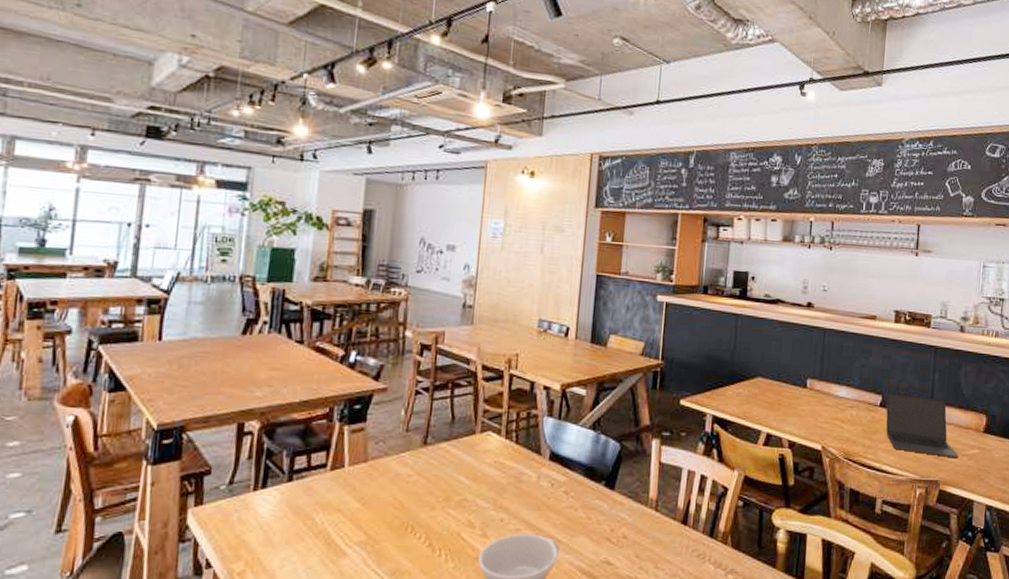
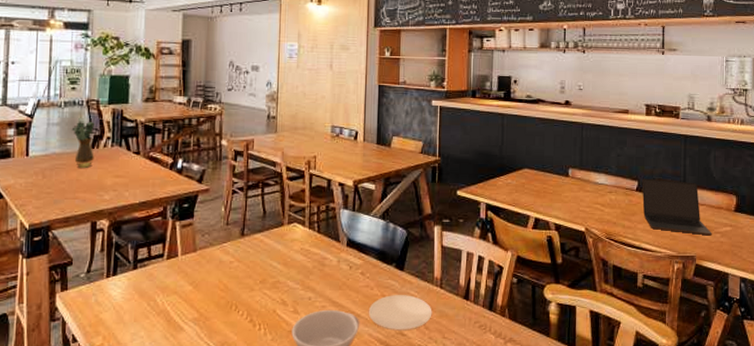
vase: none [218,298,248,358] -> present [71,119,94,168]
plate: none [570,518,645,559] -> present [368,295,432,331]

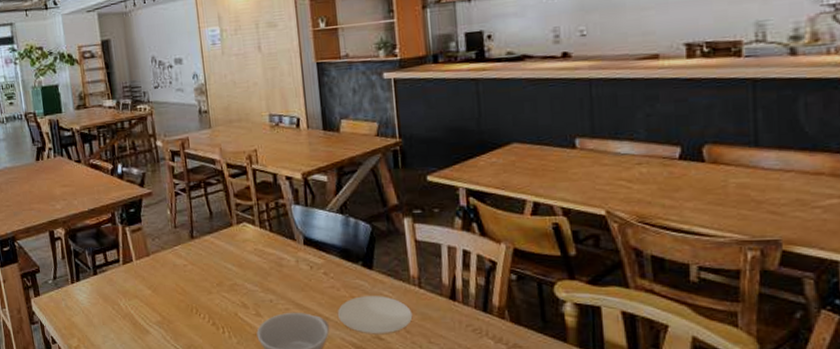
vase: present [71,119,94,168] -> none [16,133,41,180]
laptop: present [642,178,712,236] -> none [687,141,807,212]

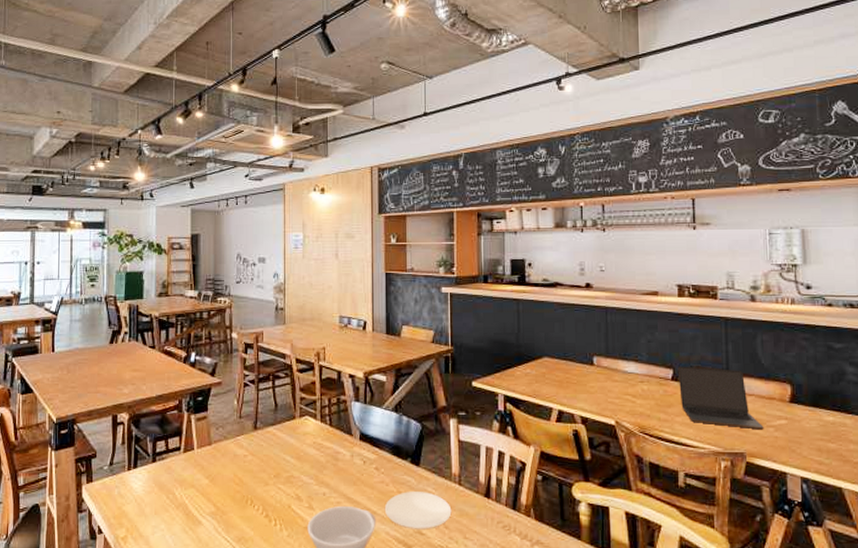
laptop: none [687,141,807,212] -> present [677,366,764,430]

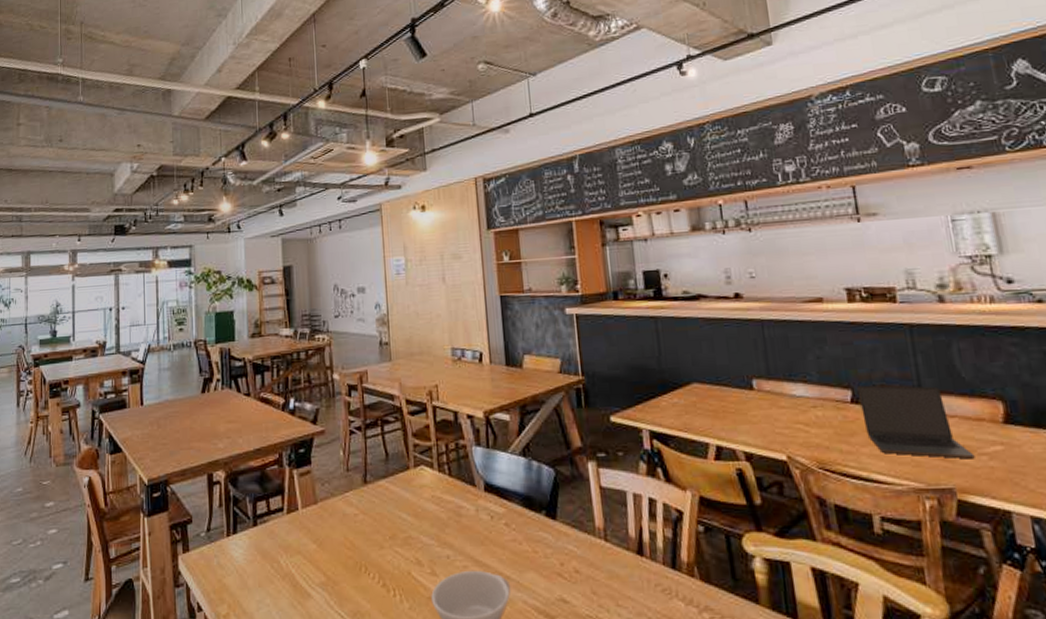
plate: present [384,492,452,530] -> none [519,550,599,597]

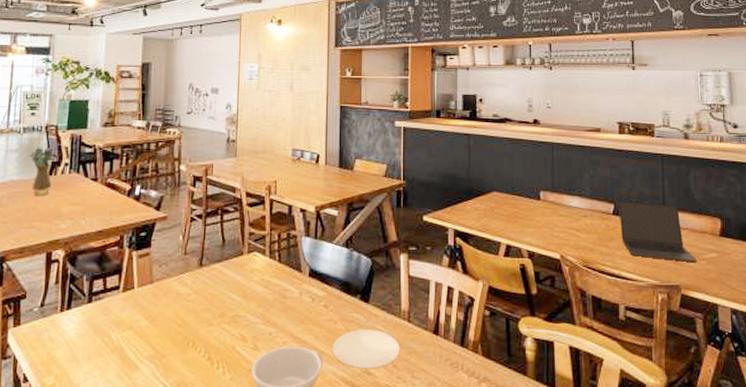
vase: none [182,362,206,415] -> present [30,145,53,196]
plate: none [519,550,599,597] -> present [332,329,400,369]

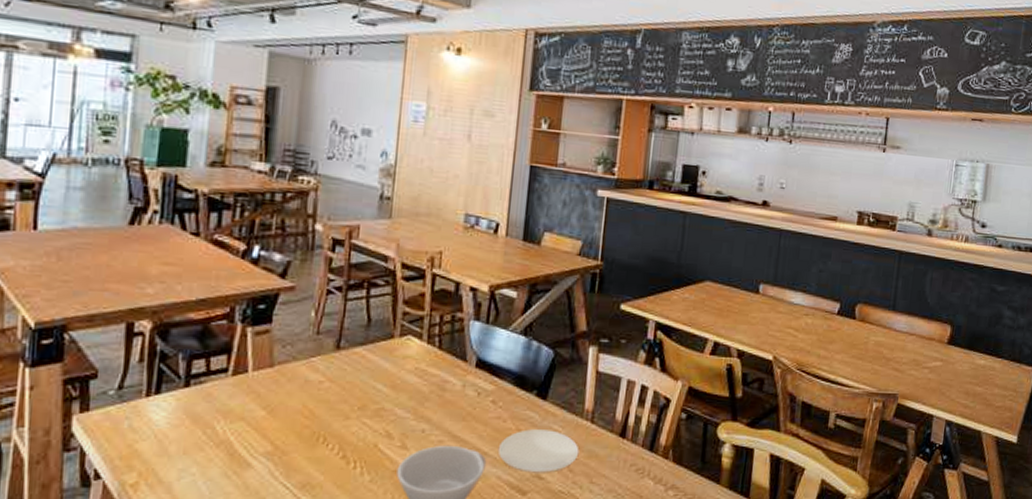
vase: present [30,145,53,196] -> none [102,184,136,250]
laptop: present [618,201,697,263] -> none [843,300,920,371]

